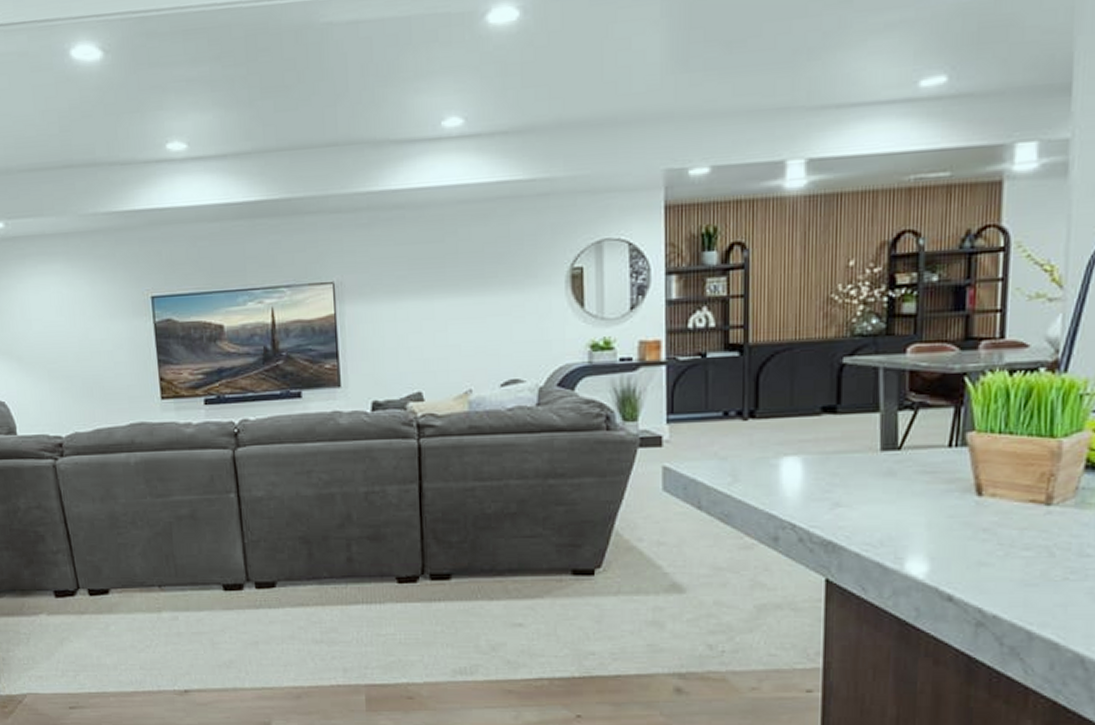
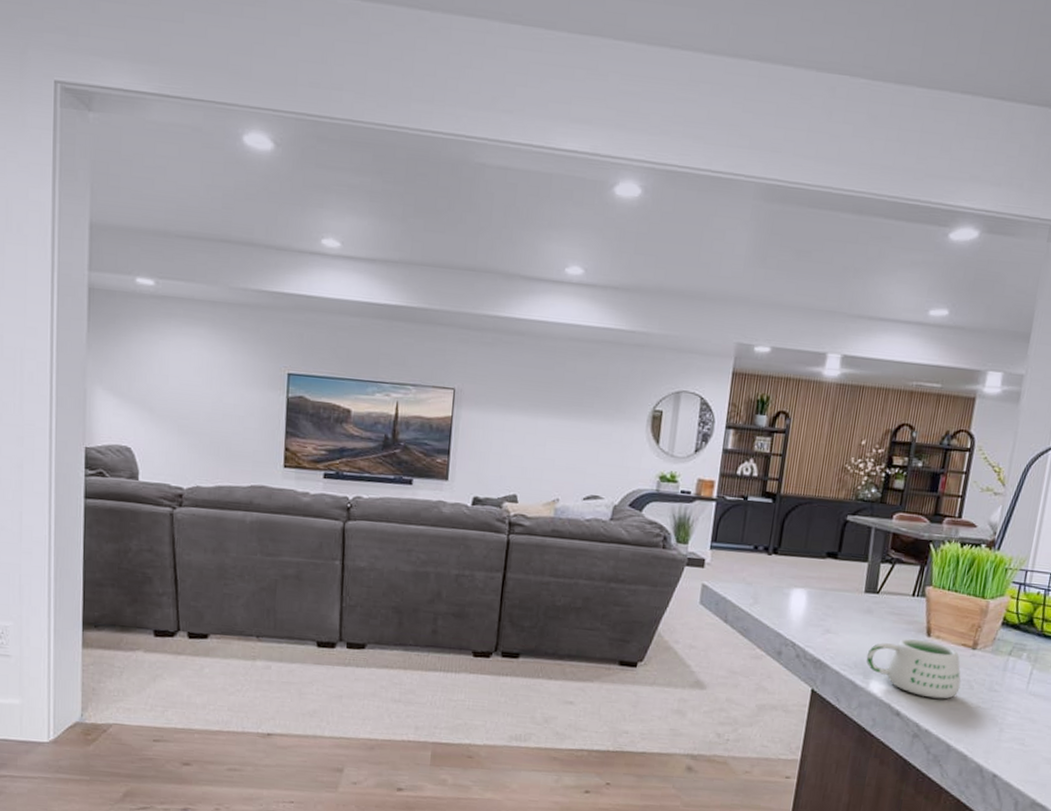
mug: none [895,502,1036,574] -> present [866,639,962,699]

